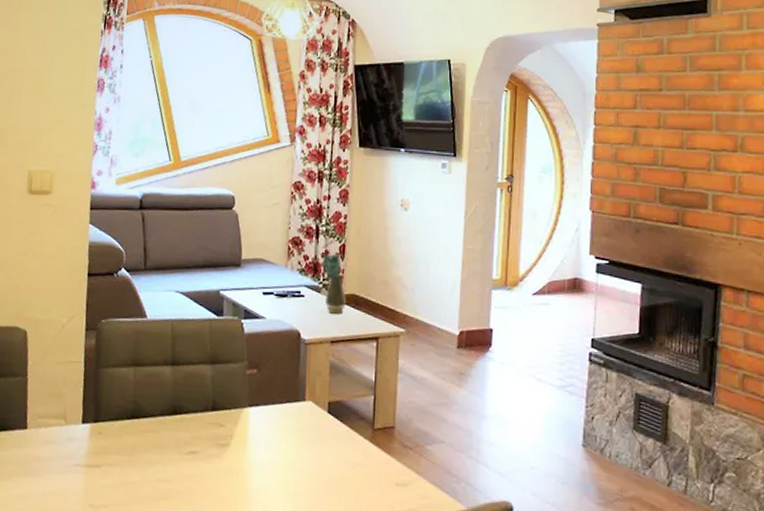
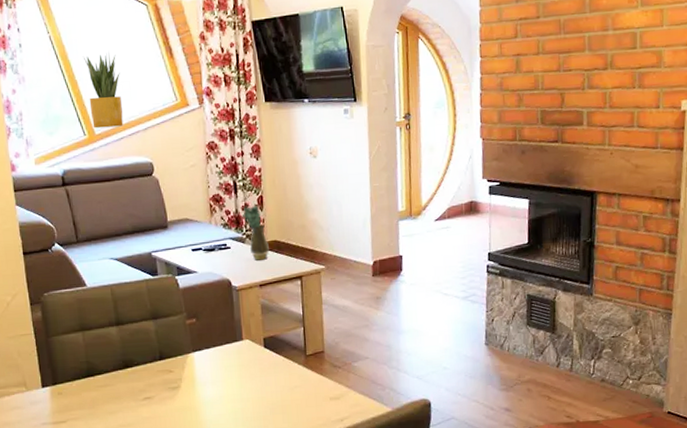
planter: none [179,80,215,156] -> present [82,51,124,129]

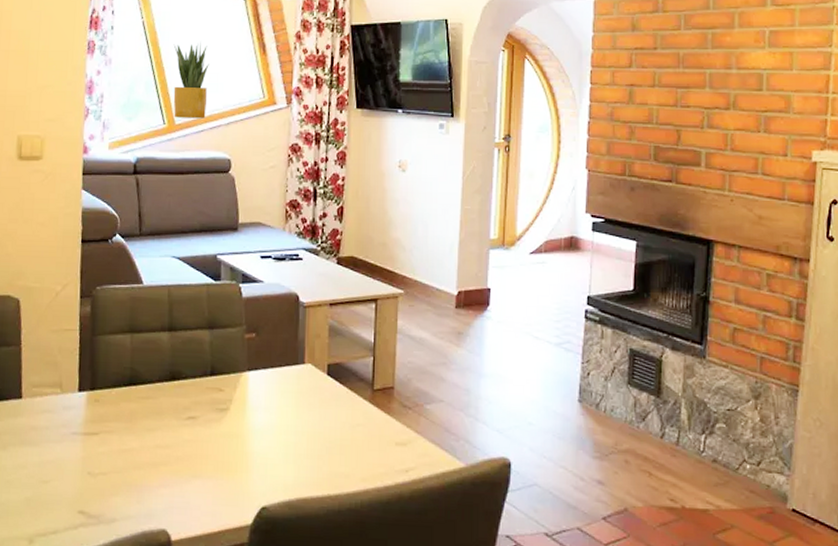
vase: present [243,204,269,261] -> none [320,214,344,276]

